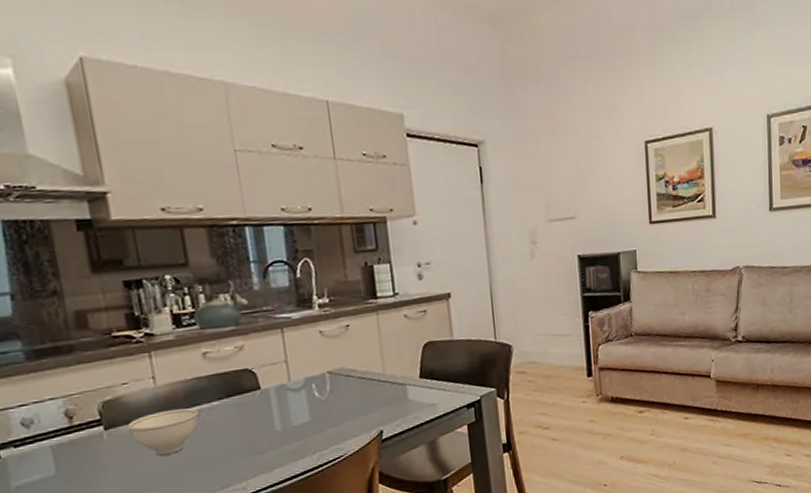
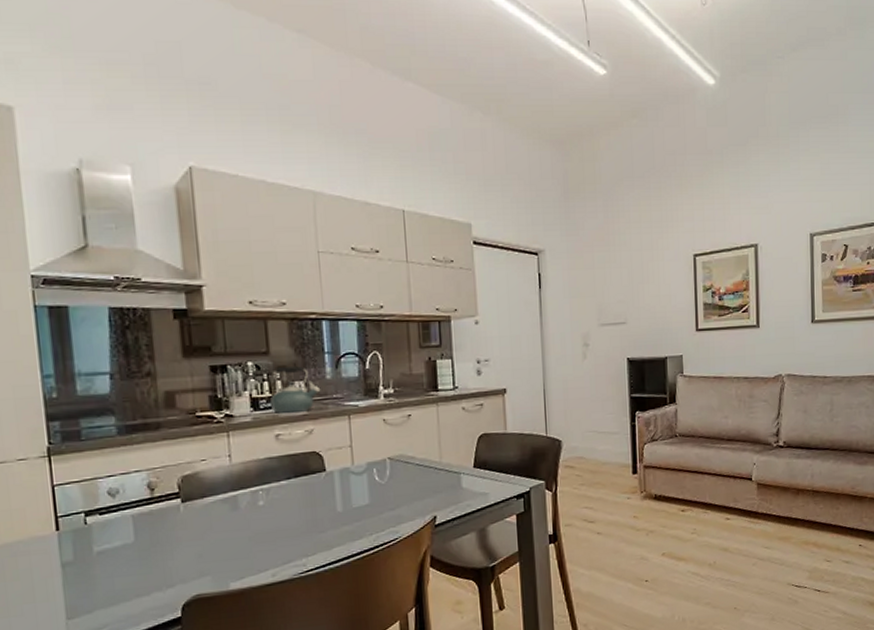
bowl: present [127,408,199,456] -> none [202,485,268,529]
books: present [585,265,613,292] -> none [633,368,659,393]

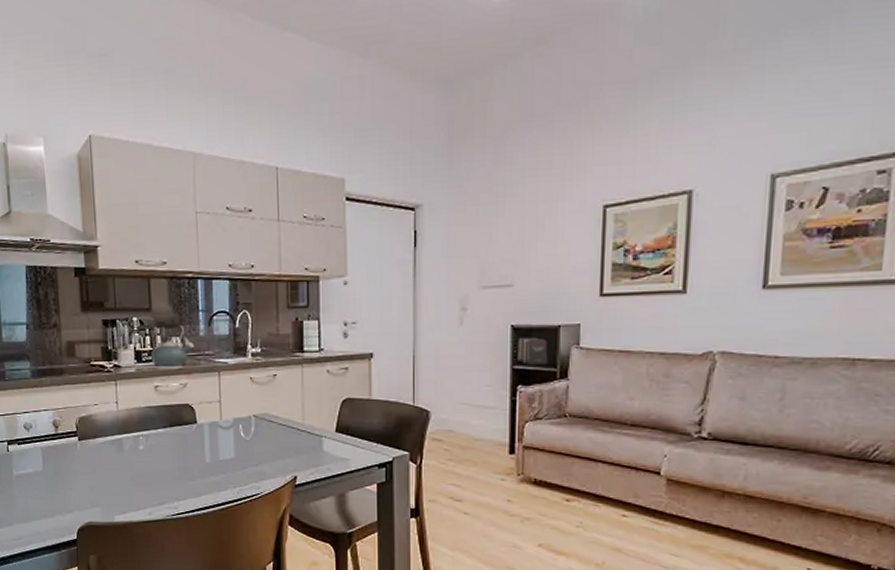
books: none [633,368,659,393] -> present [517,337,548,366]

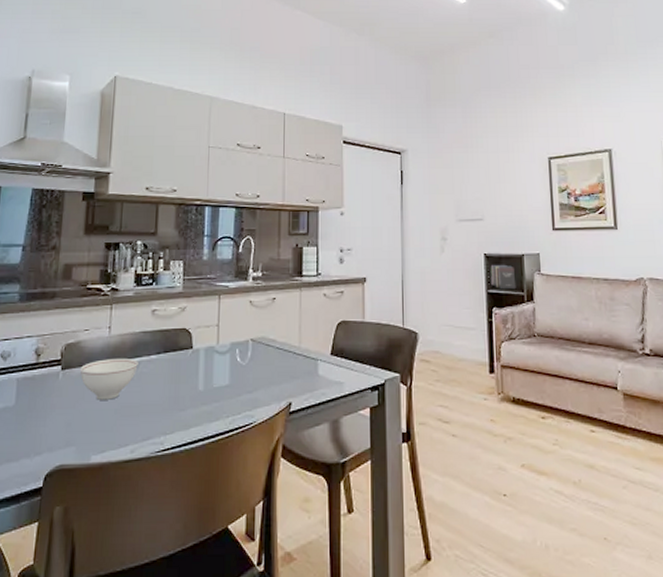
bowl: none [94,430,147,468] -> present [79,357,138,400]
kettle: present [150,323,195,367] -> none [151,247,197,291]

